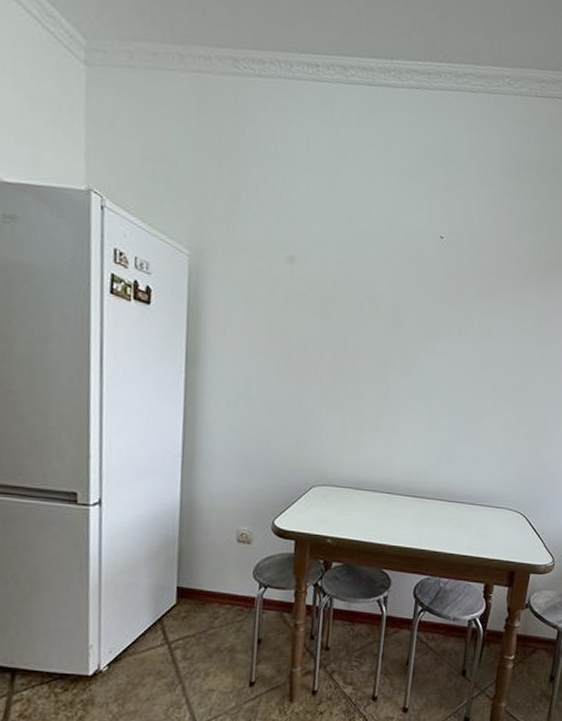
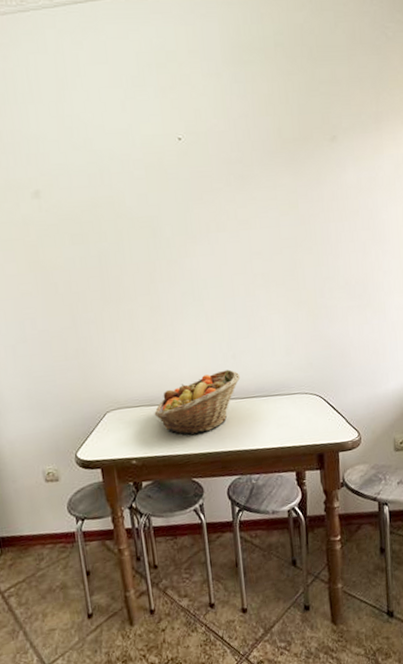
fruit basket: none [359,470,451,527] -> present [154,369,241,436]

